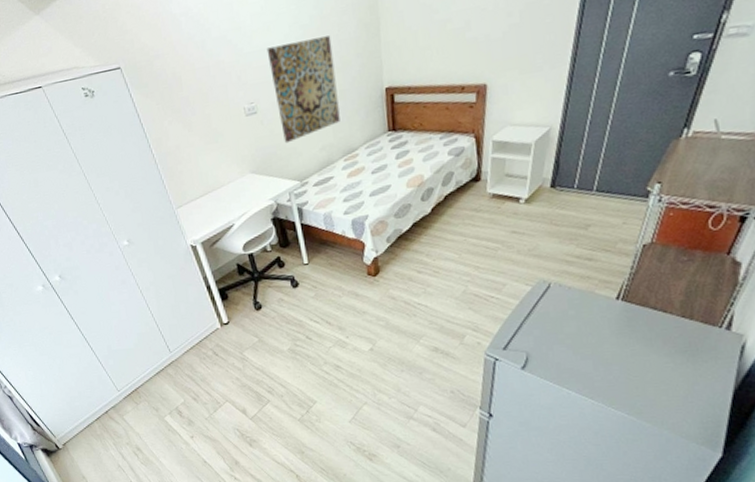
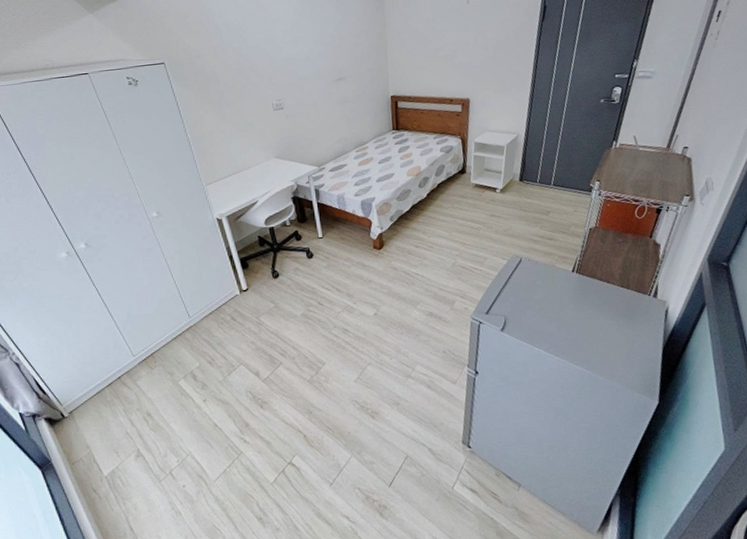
wall art: present [266,35,340,144] -> none [294,52,354,135]

